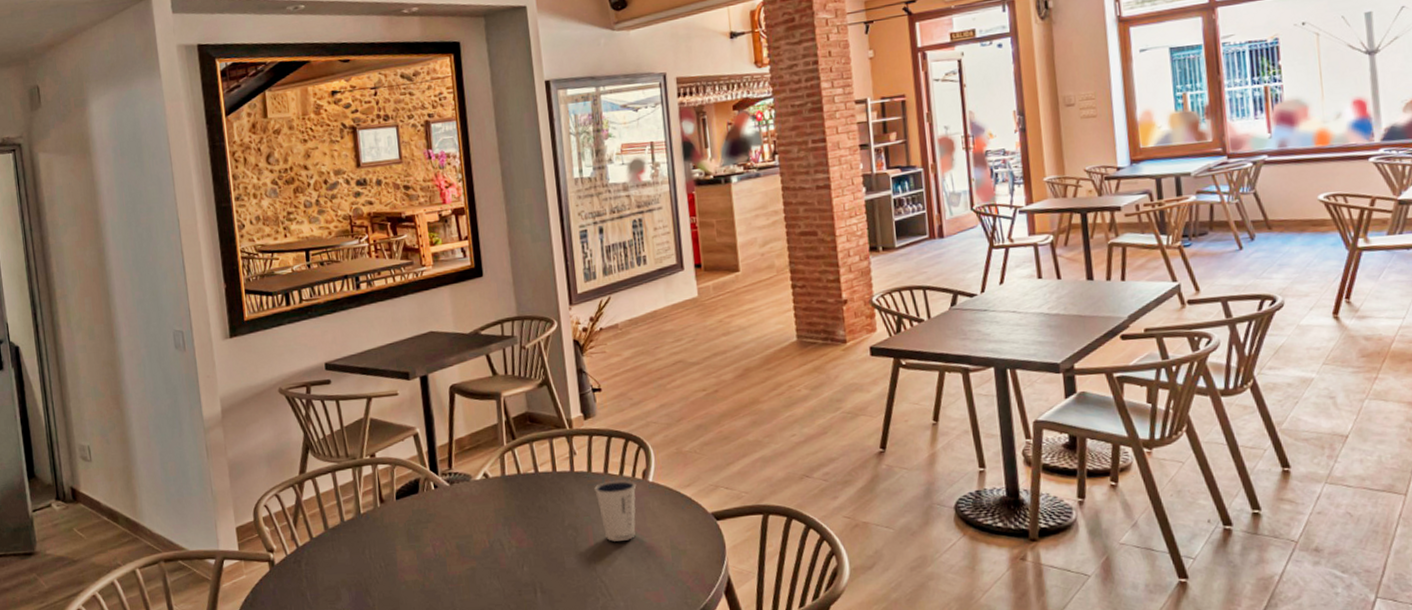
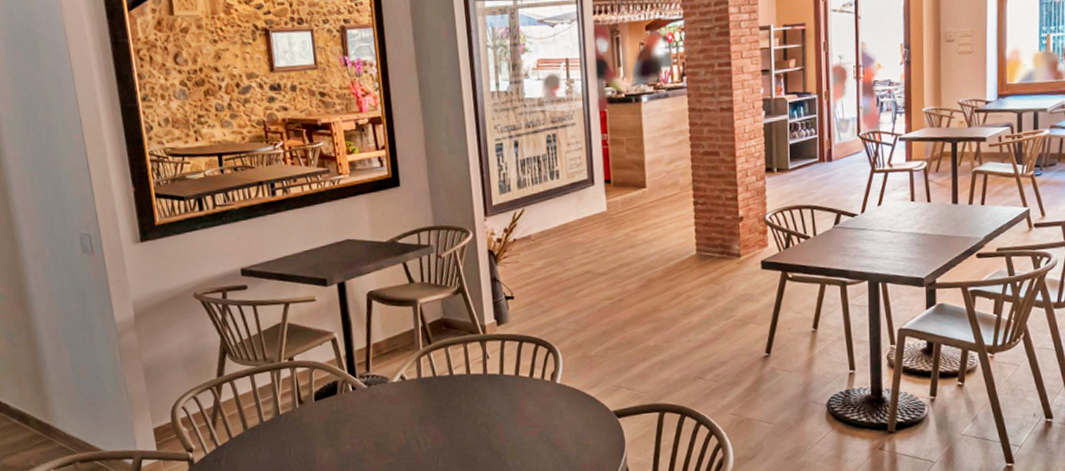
dixie cup: present [594,480,637,542] -> none [506,382,545,438]

